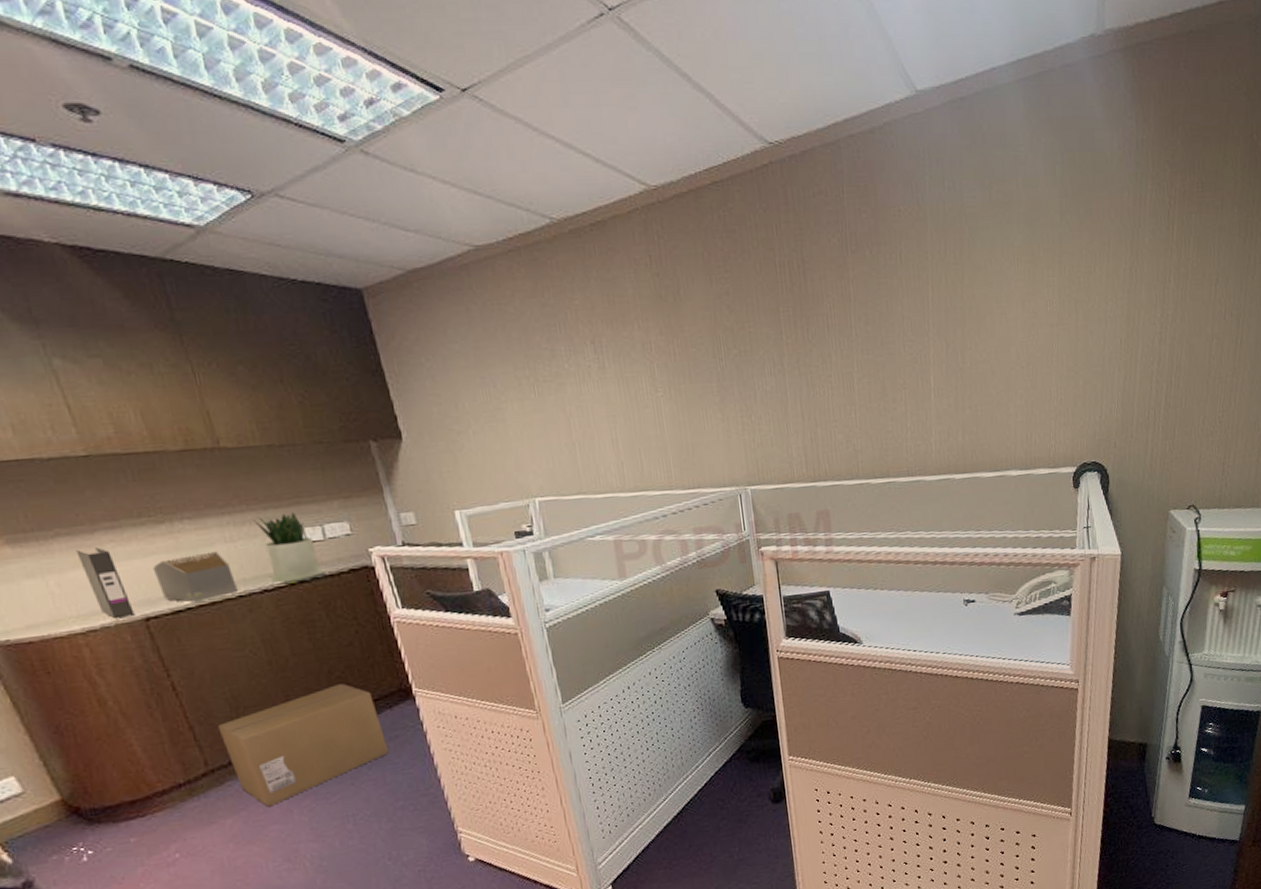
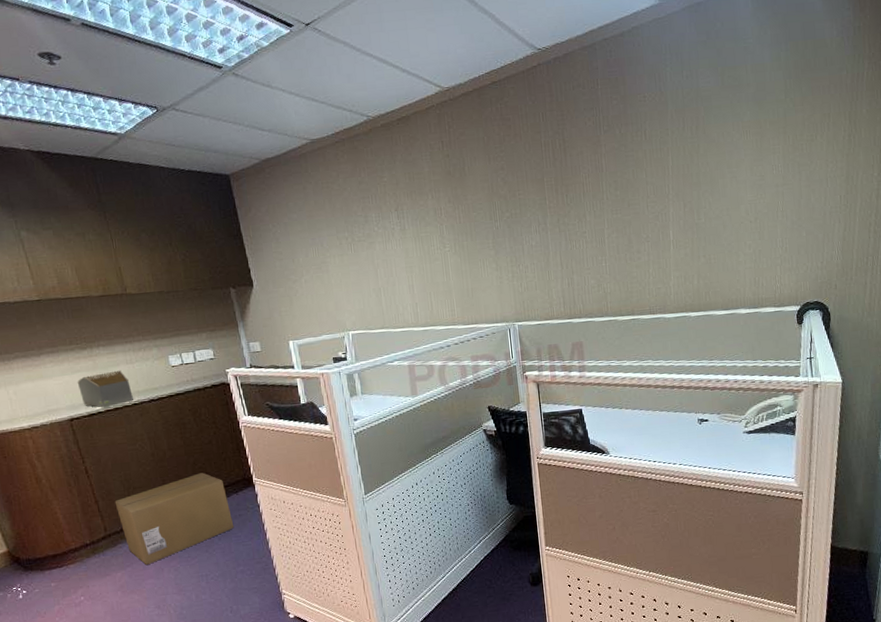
binder: present [75,547,135,619] -> none [28,366,64,419]
planter: present [254,512,327,584] -> none [147,341,196,395]

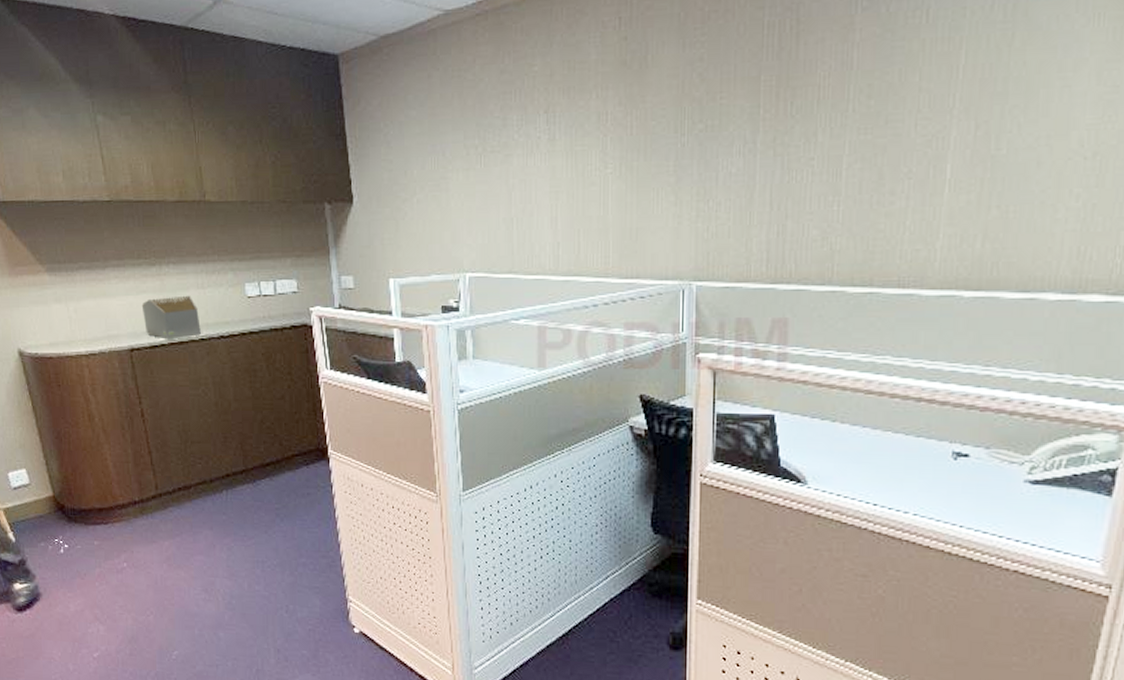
box: present [114,472,234,566] -> none [169,434,300,538]

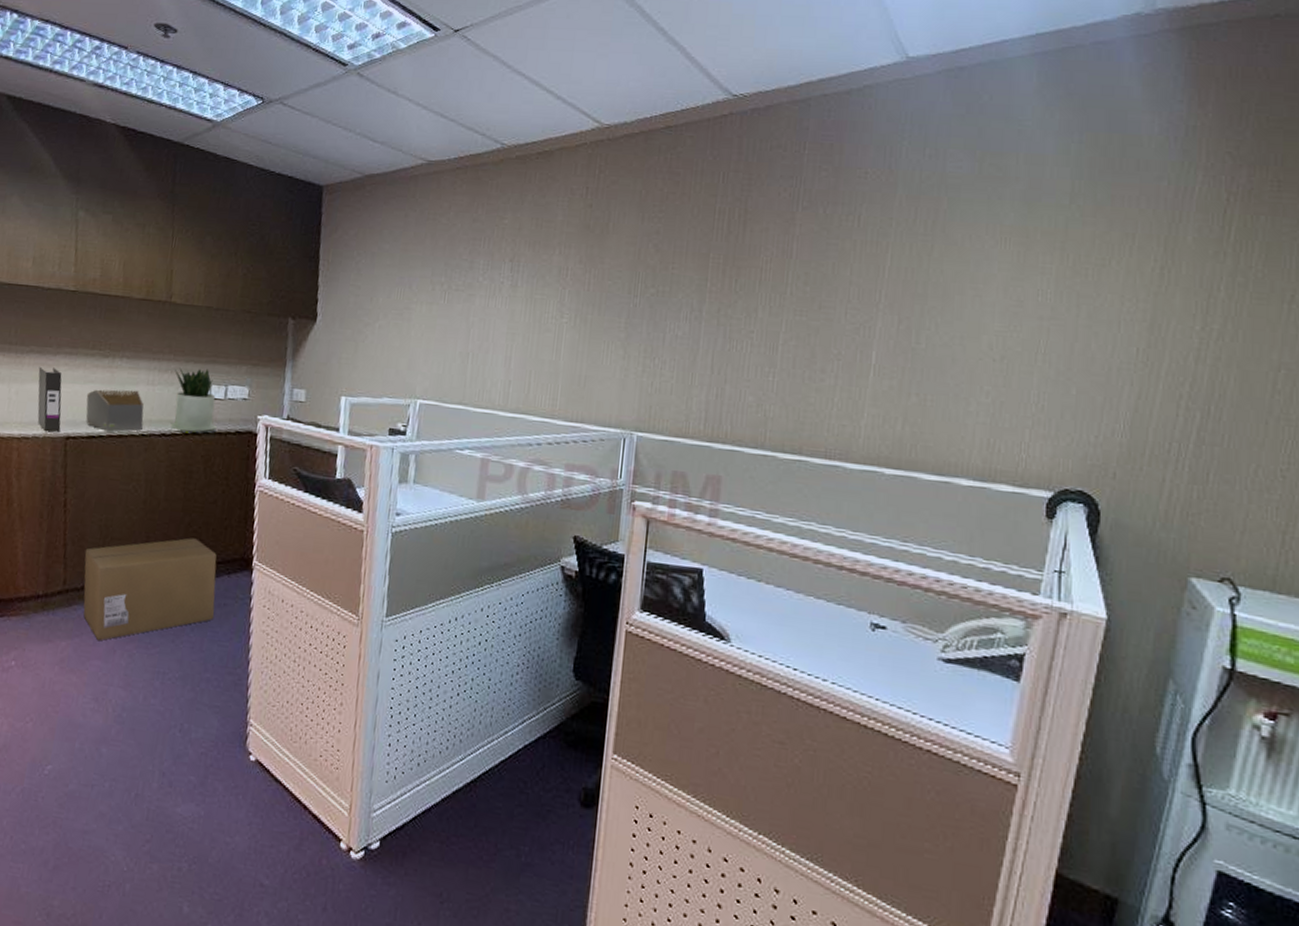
binder: none [91,282,124,346] -> present [37,366,62,433]
box: none [169,434,300,538] -> present [83,538,217,641]
planter: none [222,265,273,331] -> present [170,367,218,433]

